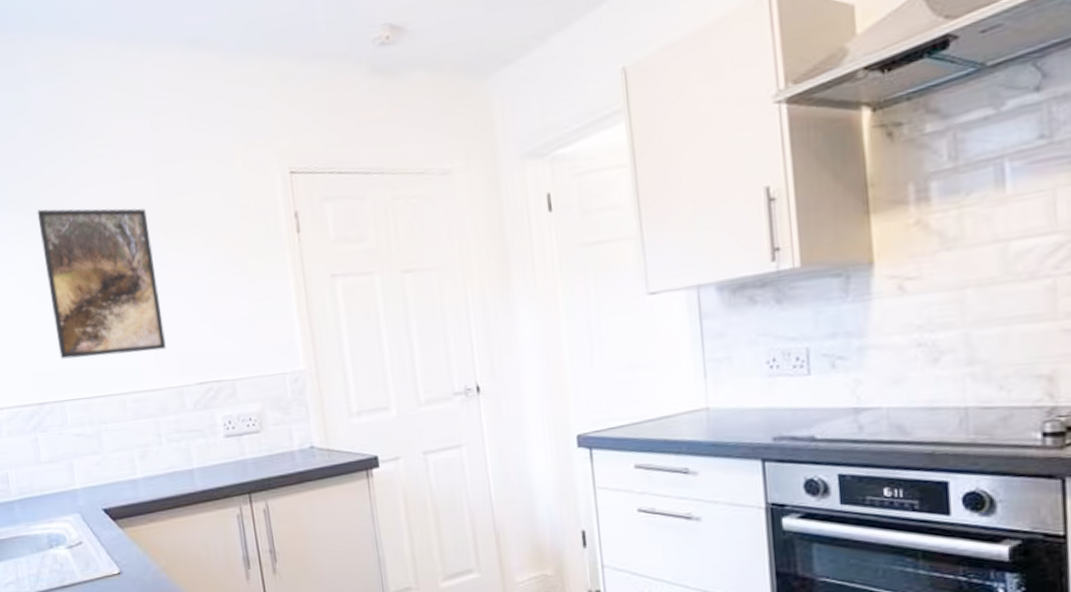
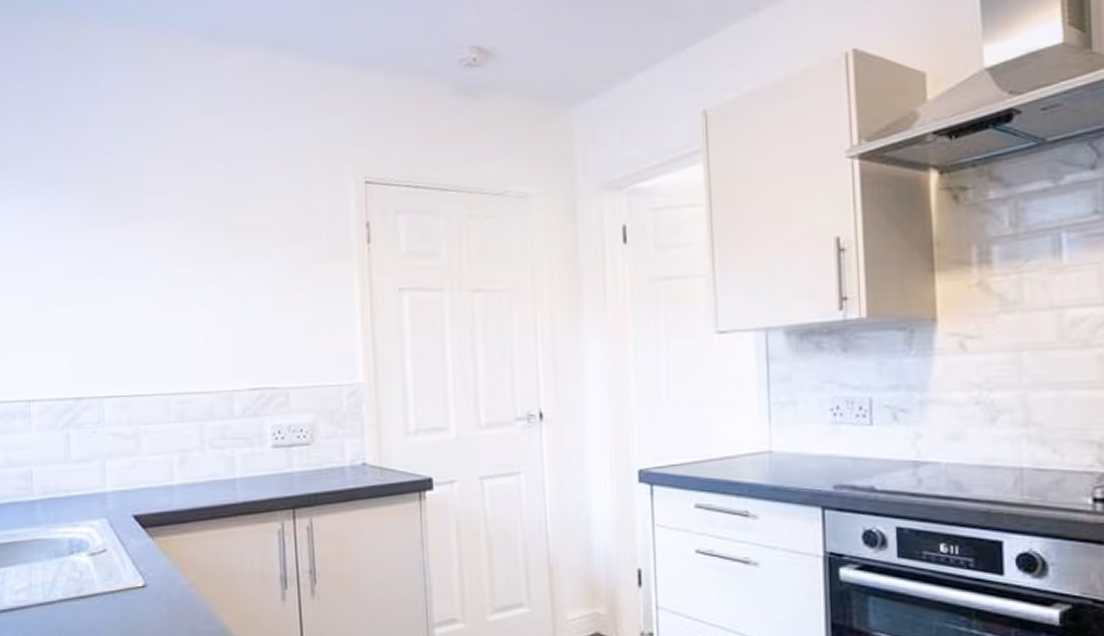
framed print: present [37,208,167,359] -> none [95,196,220,354]

